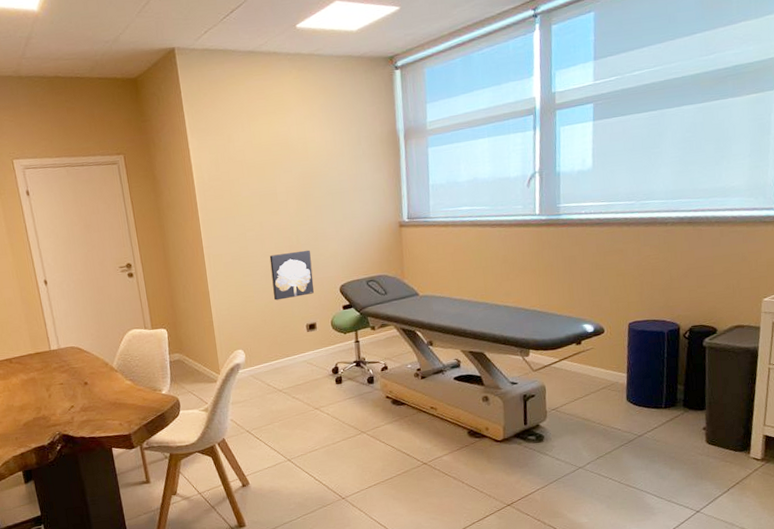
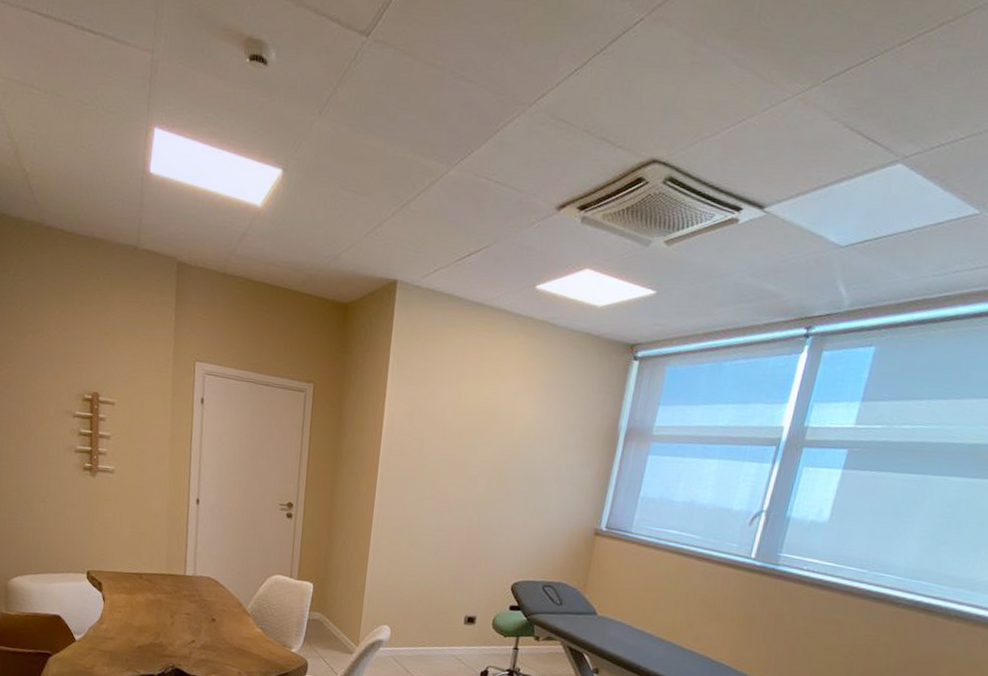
wall art: present [269,250,314,301] -> none [436,531,489,585]

